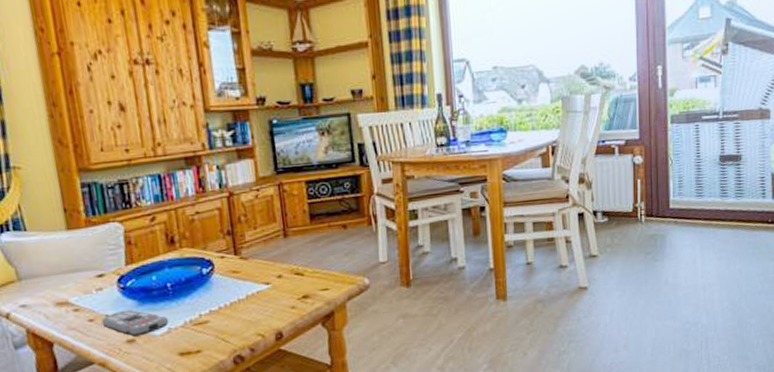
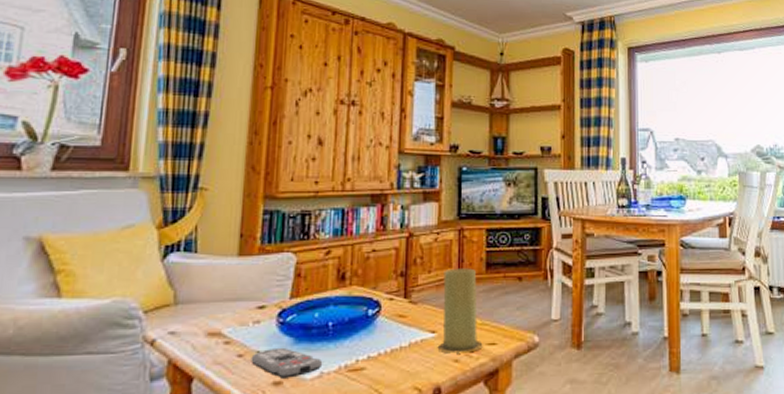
candle: none [269,221,316,302] -> present [437,268,483,354]

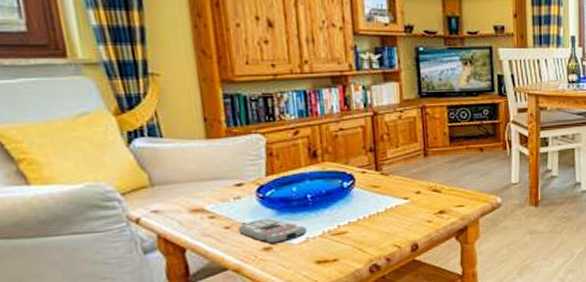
candle: present [437,268,483,354] -> none [410,142,452,216]

